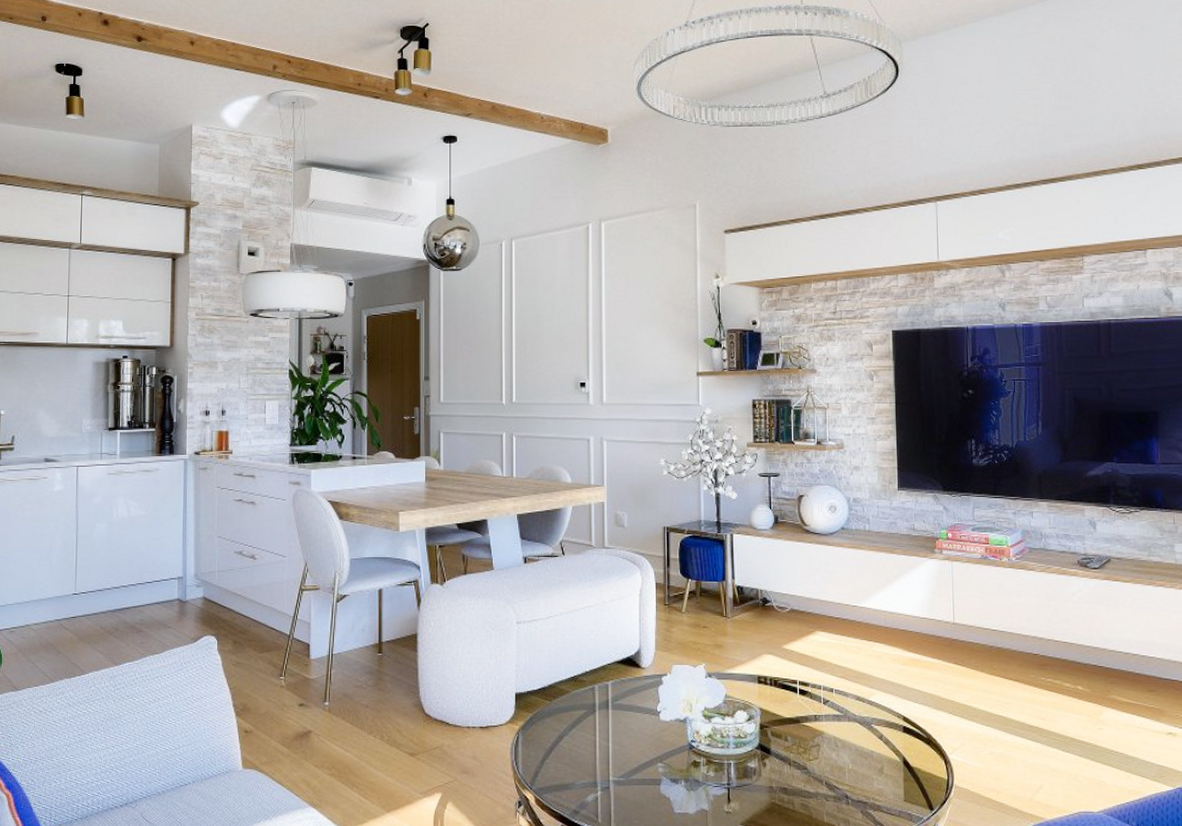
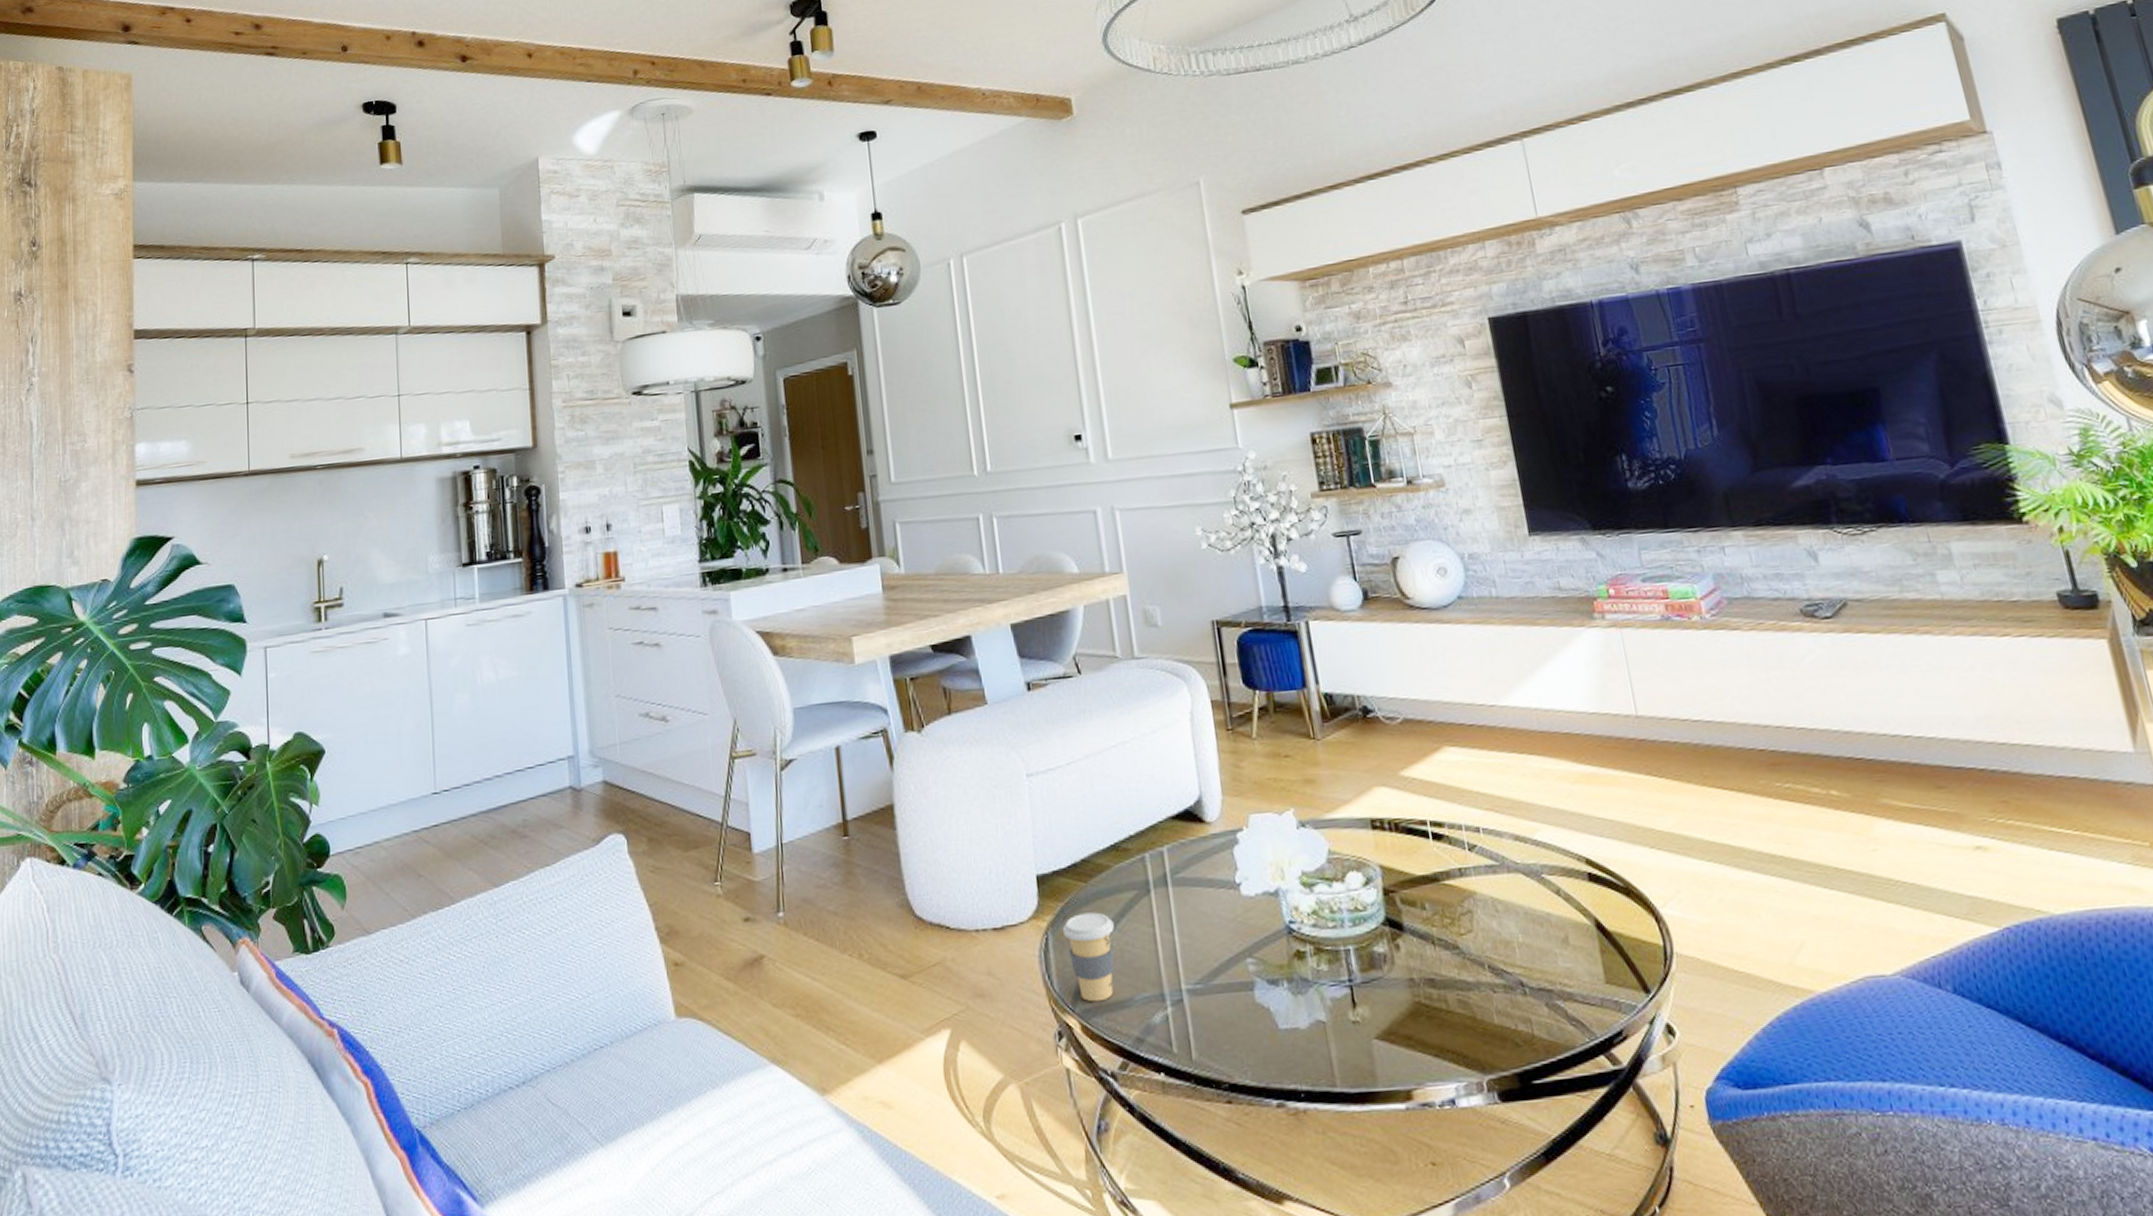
coffee cup: none [529,722,567,784] -> present [1062,912,1115,1002]

